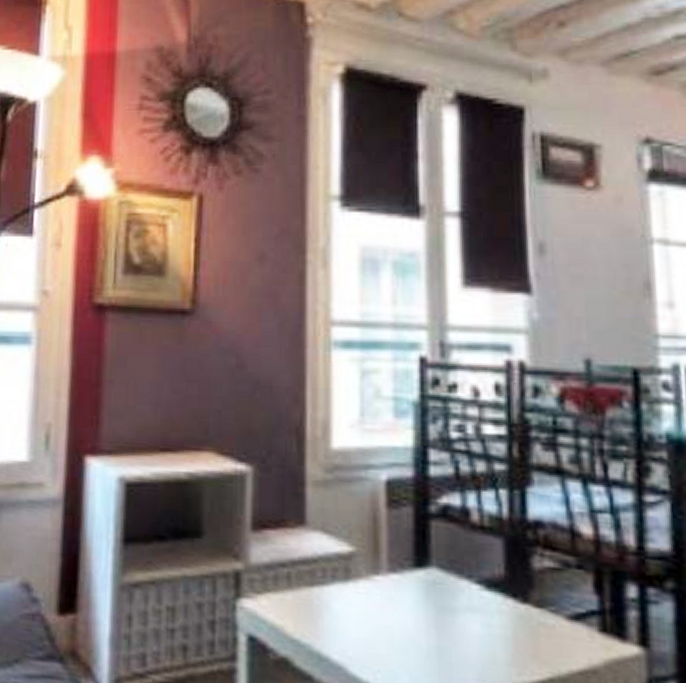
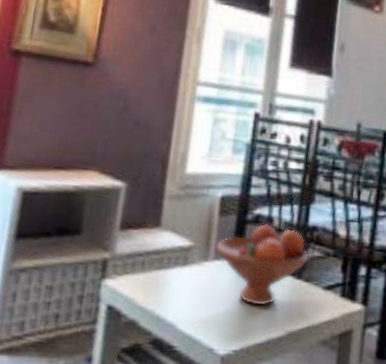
fruit bowl: none [388,517,538,645] -> present [215,223,310,307]

